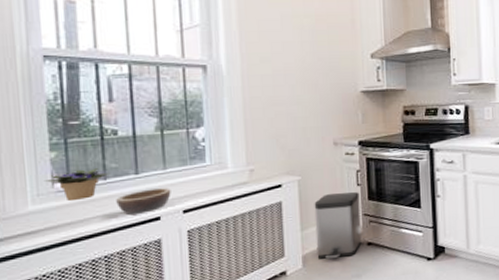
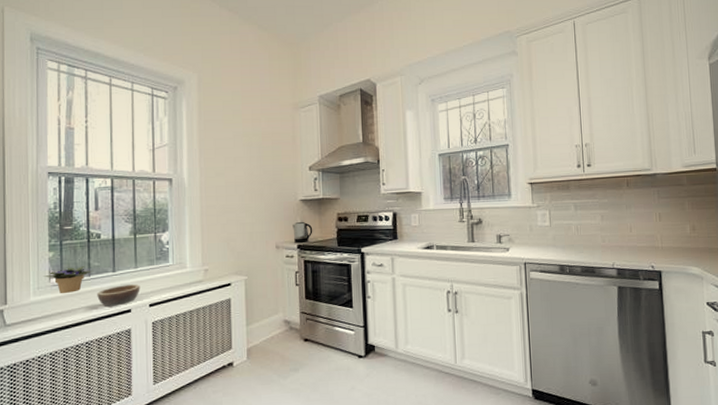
pedal bin: present [314,192,362,259] -> none [258,292,299,353]
kettle: none [352,115,376,140] -> present [292,221,313,244]

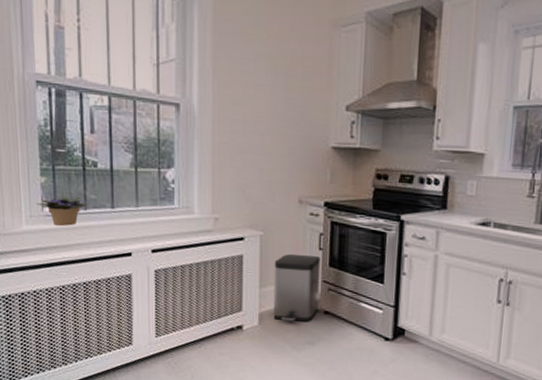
bowl: present [97,284,140,308] -> none [94,224,142,248]
pedal bin: none [258,292,299,353] -> present [273,254,320,322]
kettle: present [292,221,313,244] -> none [320,173,345,201]

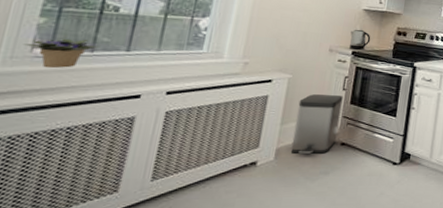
kettle: none [320,173,345,201] -> present [349,29,371,50]

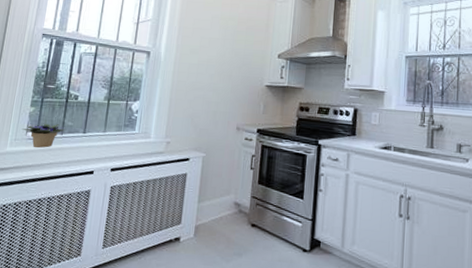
pedal bin: present [290,94,343,154] -> none [207,173,251,234]
kettle: present [349,29,371,50] -> none [254,106,274,128]

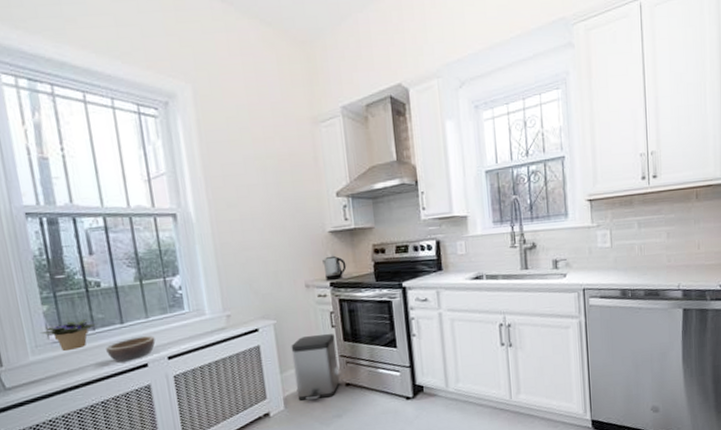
bowl: none [65,146,106,167] -> present [106,336,155,363]
pedal bin: none [207,173,251,234] -> present [291,334,340,401]
kettle: none [254,106,274,128] -> present [322,255,347,282]

